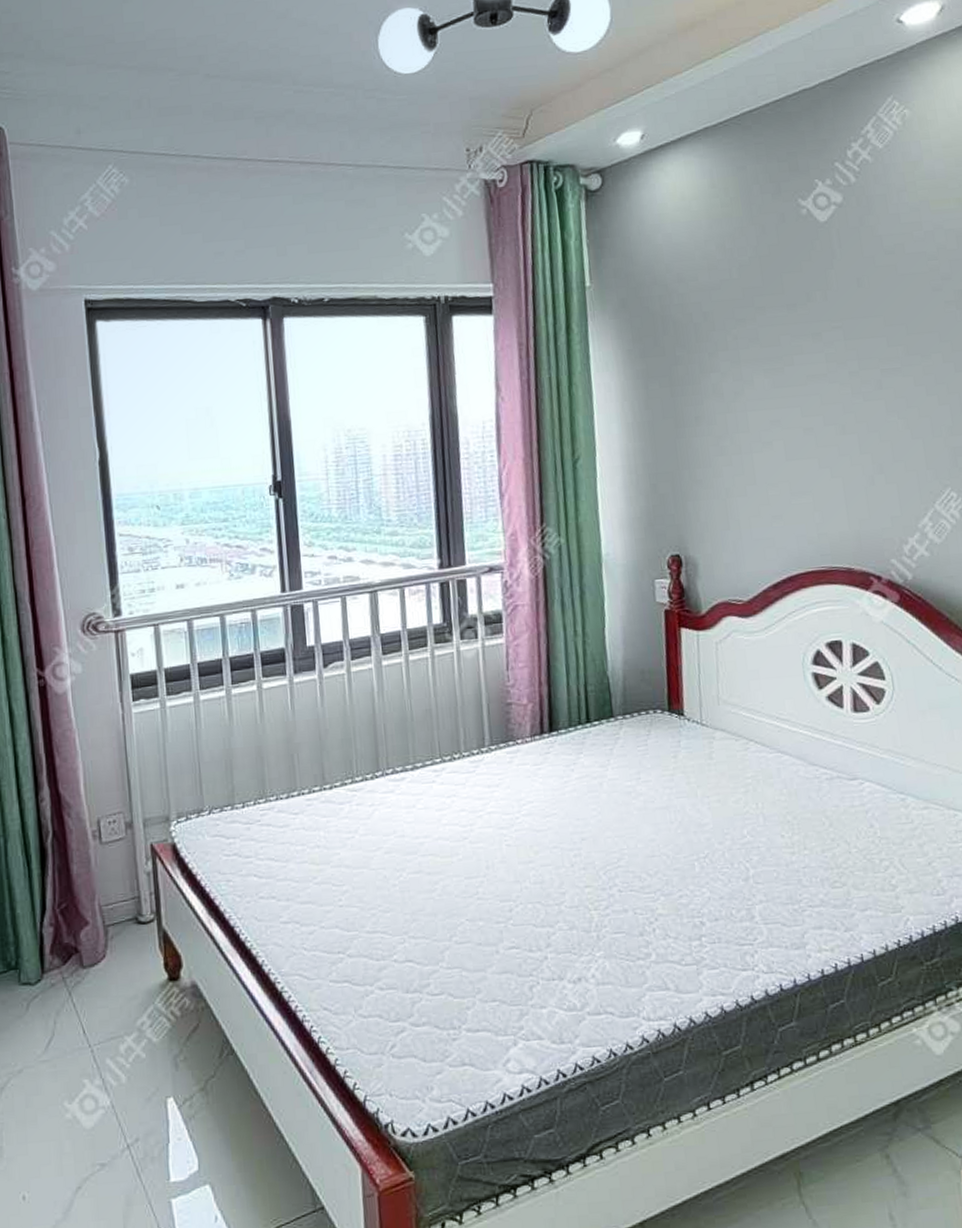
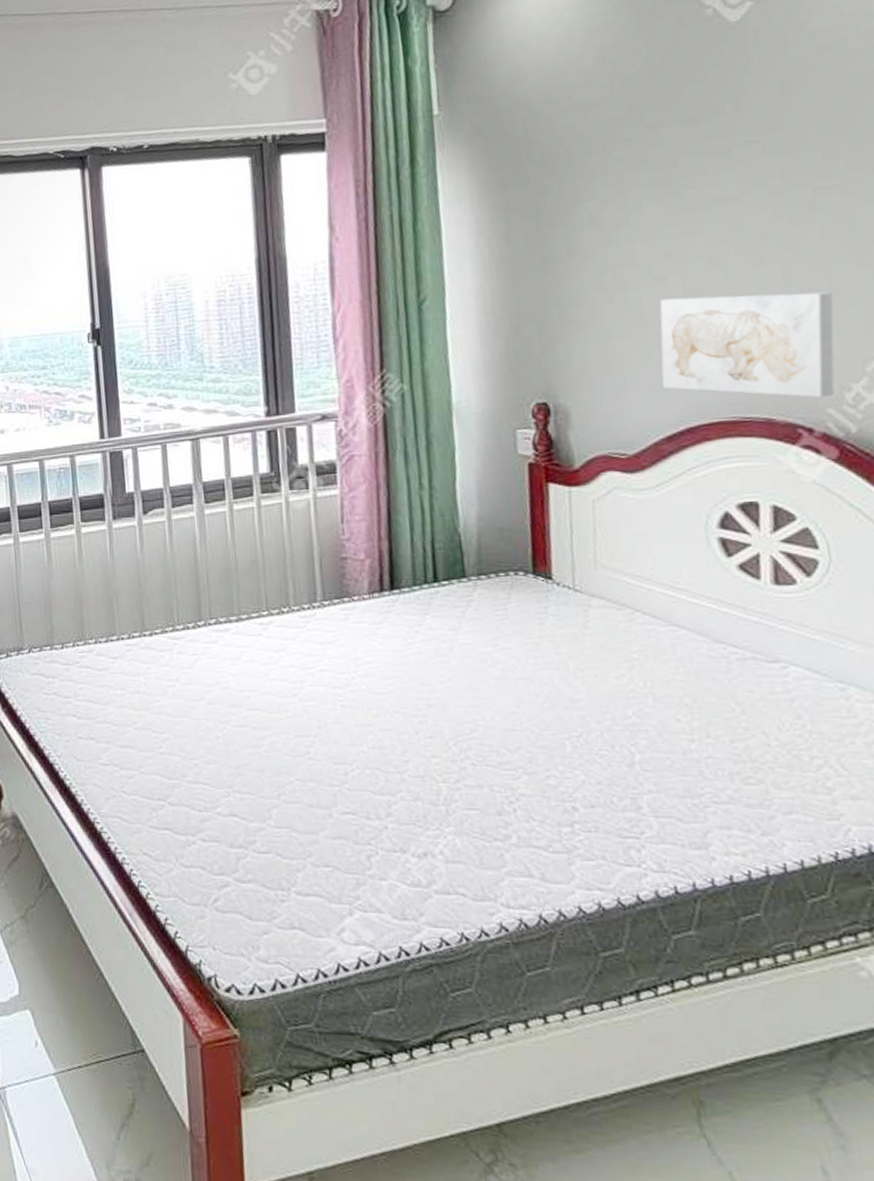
wall art: none [767,459,896,550] -> present [660,291,835,397]

